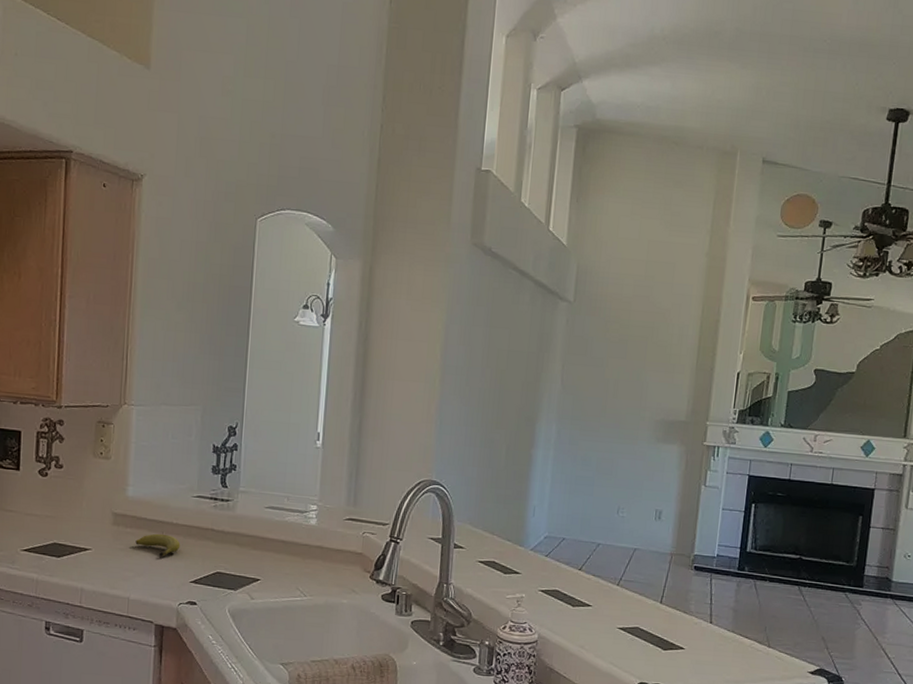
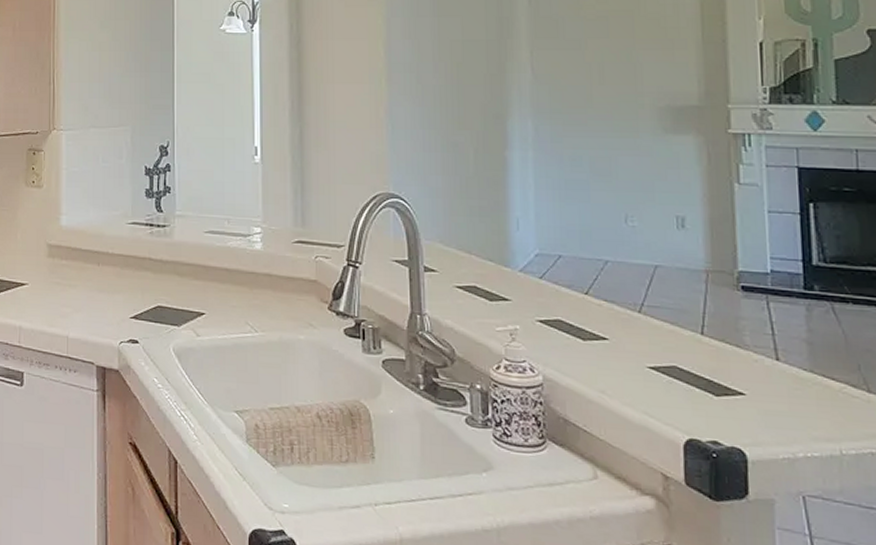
fruit: present [135,533,181,557] -> none [71,265,118,291]

